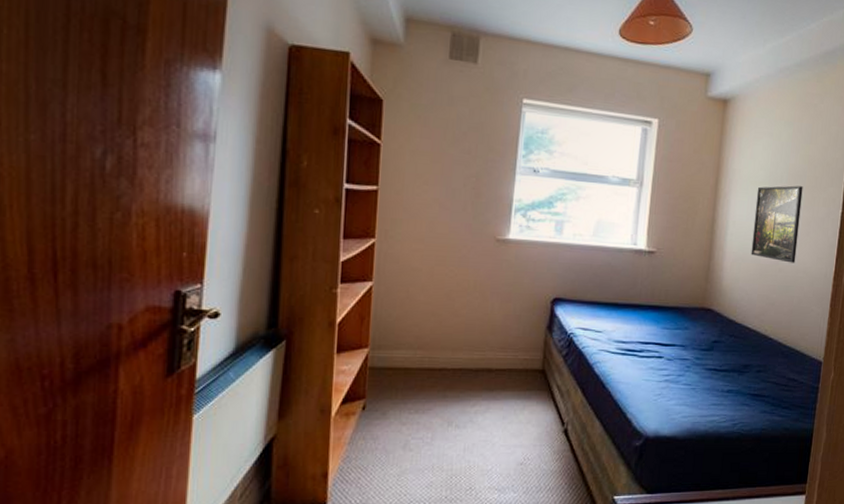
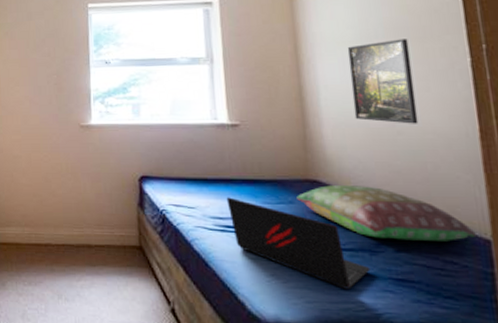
laptop: none [631,322,736,405] -> present [226,197,371,290]
pillow: none [692,314,814,363] -> present [297,185,476,241]

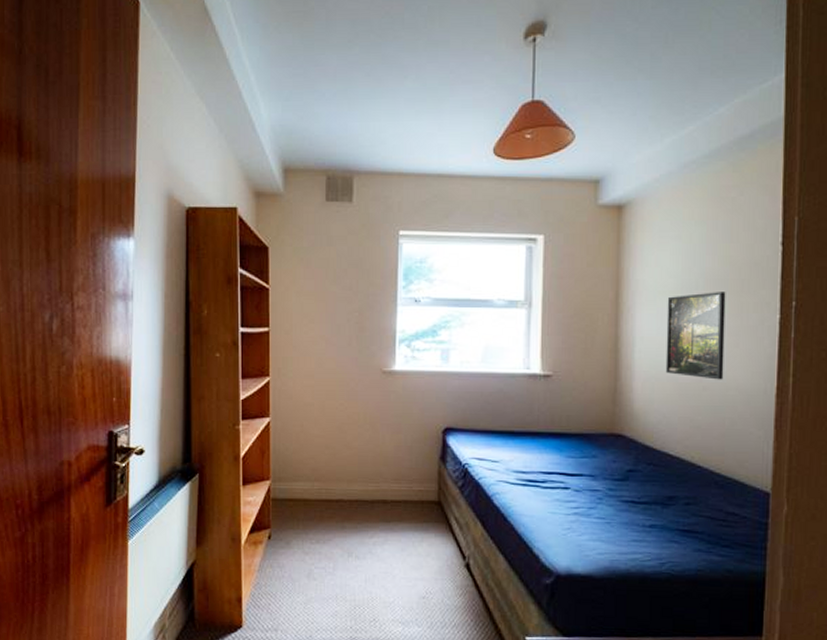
laptop: present [226,197,371,290] -> none [531,451,660,541]
pillow: present [297,185,476,241] -> none [600,440,758,494]

